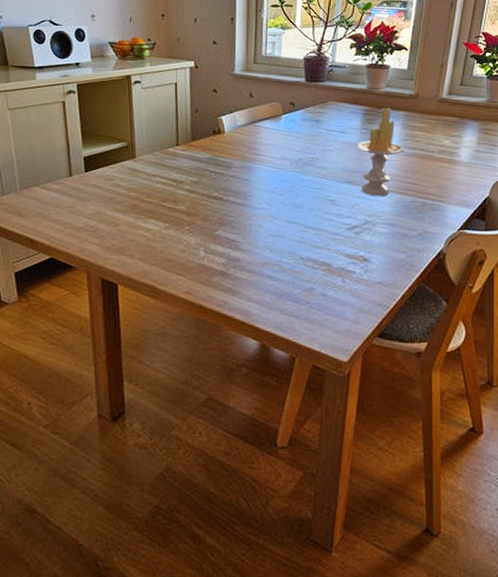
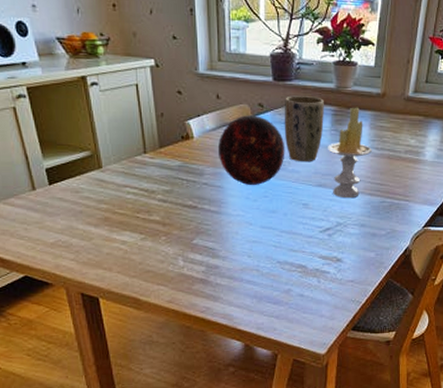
decorative orb: none [247,113,314,180] -> present [217,115,285,185]
plant pot: none [314,95,355,159] -> present [284,95,324,162]

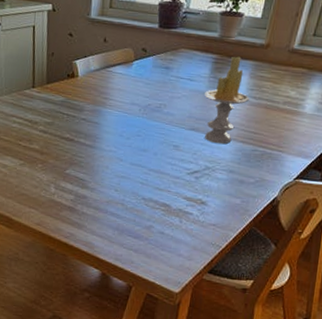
decorative orb: present [217,115,285,185] -> none [99,58,163,124]
plant pot: present [284,95,324,162] -> none [163,42,206,106]

